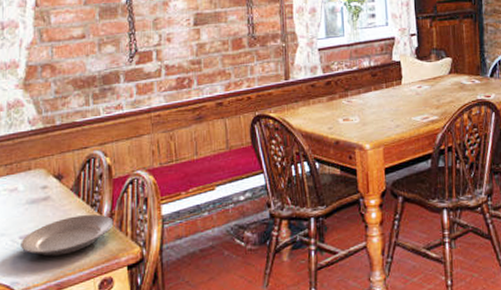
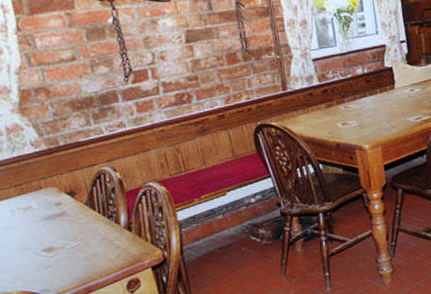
plate: present [21,214,114,256] -> none [44,224,133,265]

